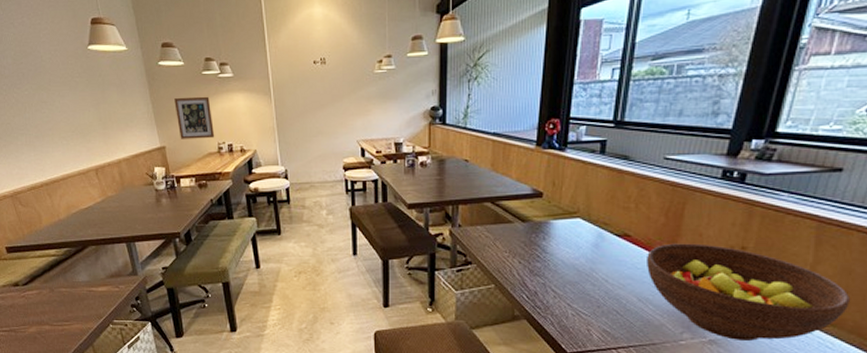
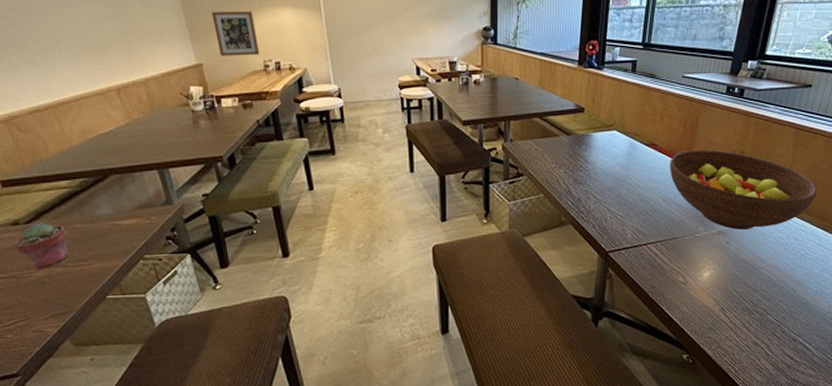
potted succulent: none [15,285,55,325] -> present [14,223,69,269]

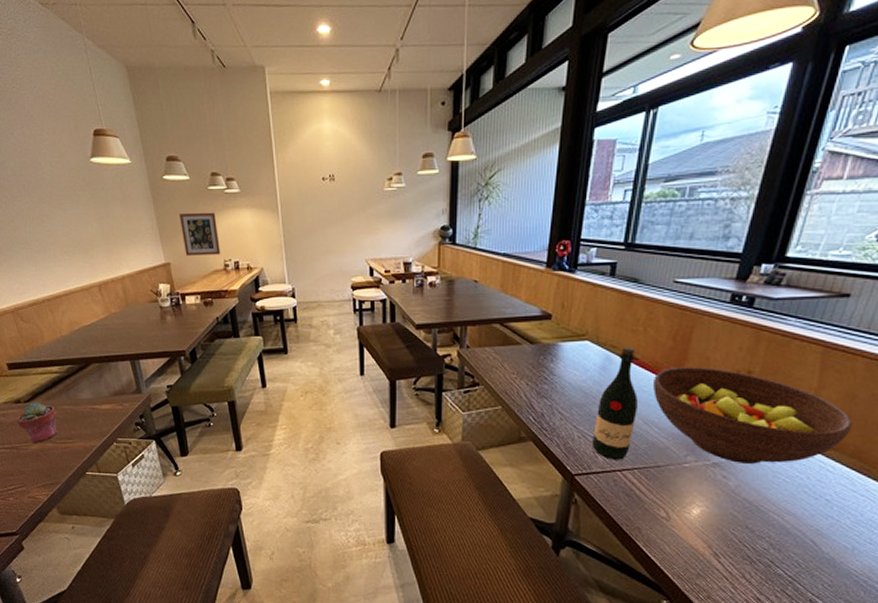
wine bottle: none [621,134,658,236] -> present [591,347,638,460]

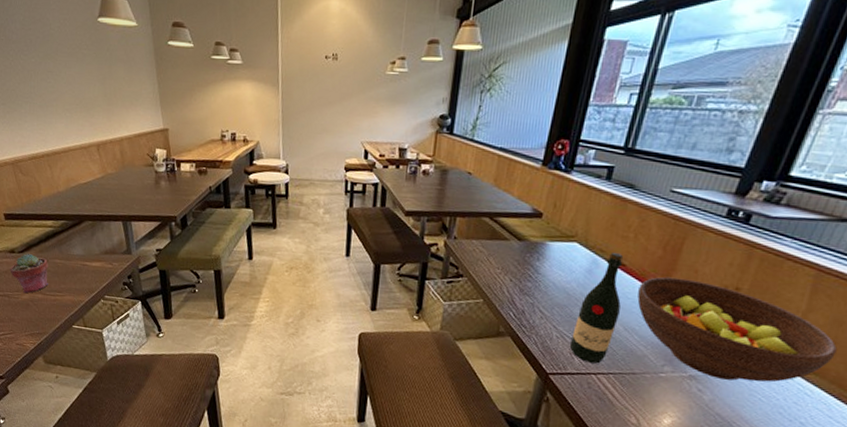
wall art: present [180,212,221,256] -> none [181,80,219,125]

